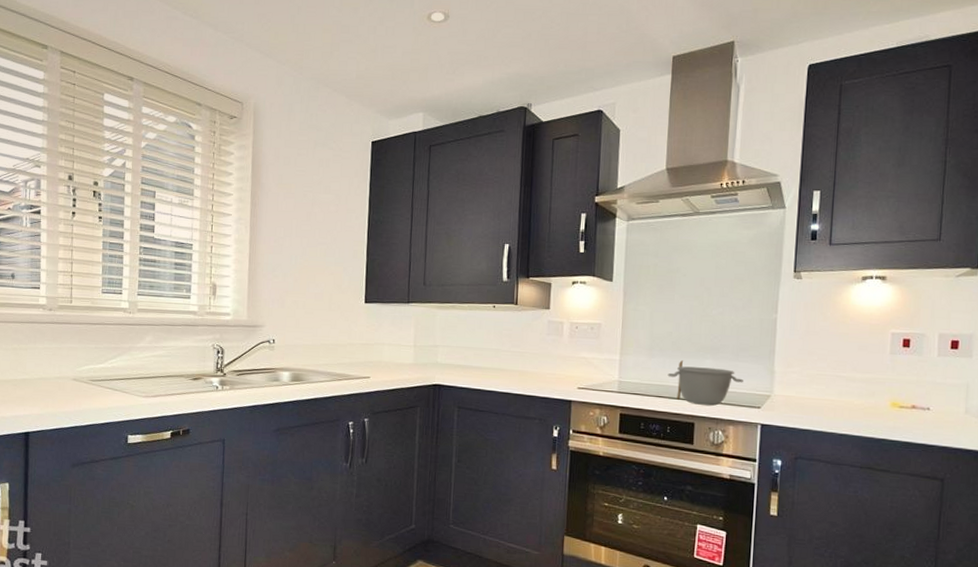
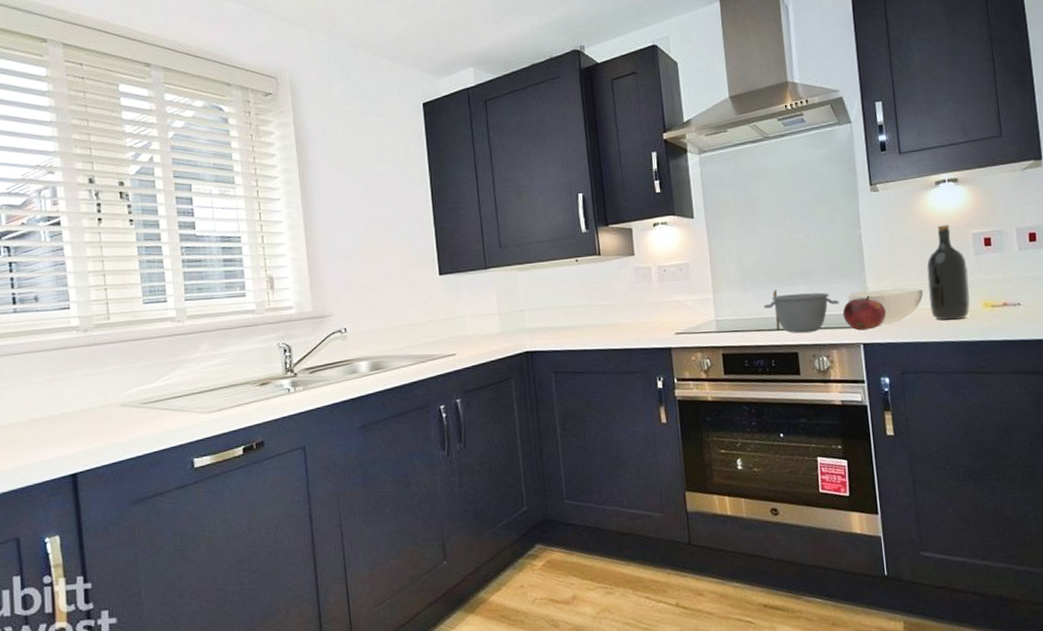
fruit: none [745,379,789,412] -> present [842,296,886,331]
bowl: none [752,373,831,409] -> present [847,288,923,324]
wine bottle: none [835,320,881,415] -> present [926,225,970,320]

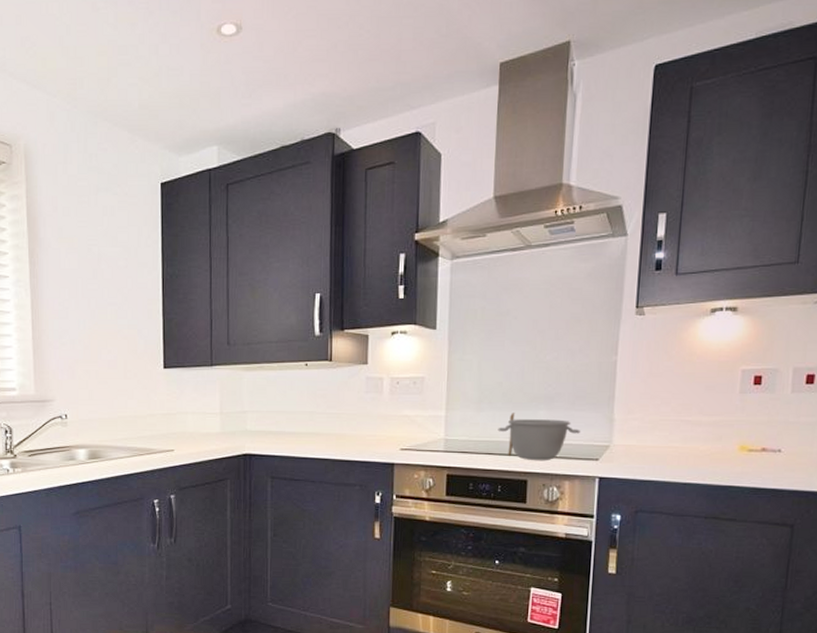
fruit: present [842,296,886,331] -> none [582,428,630,464]
bowl: present [847,288,923,324] -> none [590,422,675,459]
wine bottle: present [926,225,970,320] -> none [679,358,730,461]

